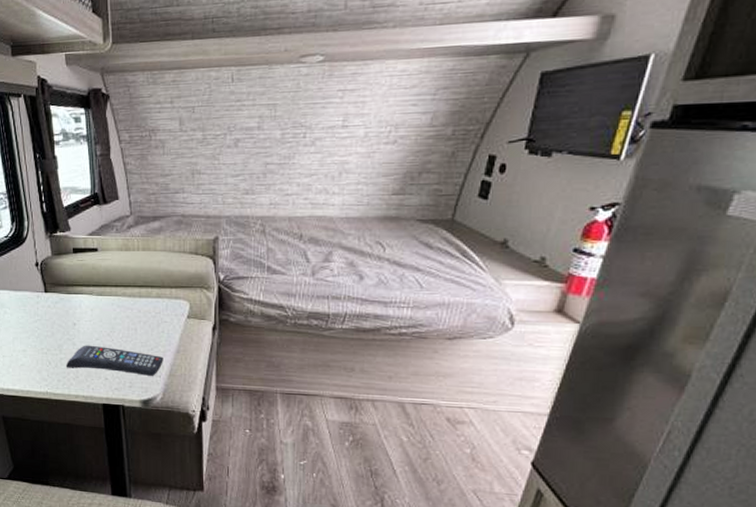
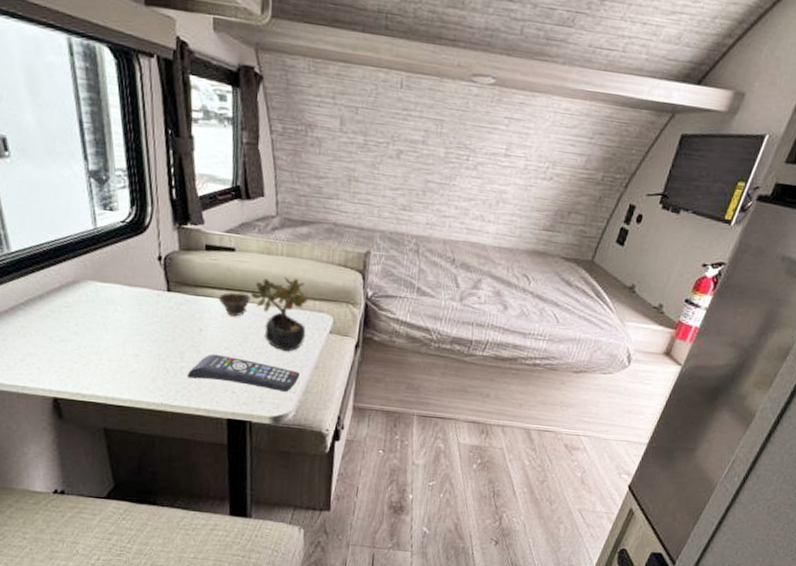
cup: none [86,287,115,310] -> present [218,292,252,317]
succulent plant: none [114,269,166,339] -> present [250,277,308,352]

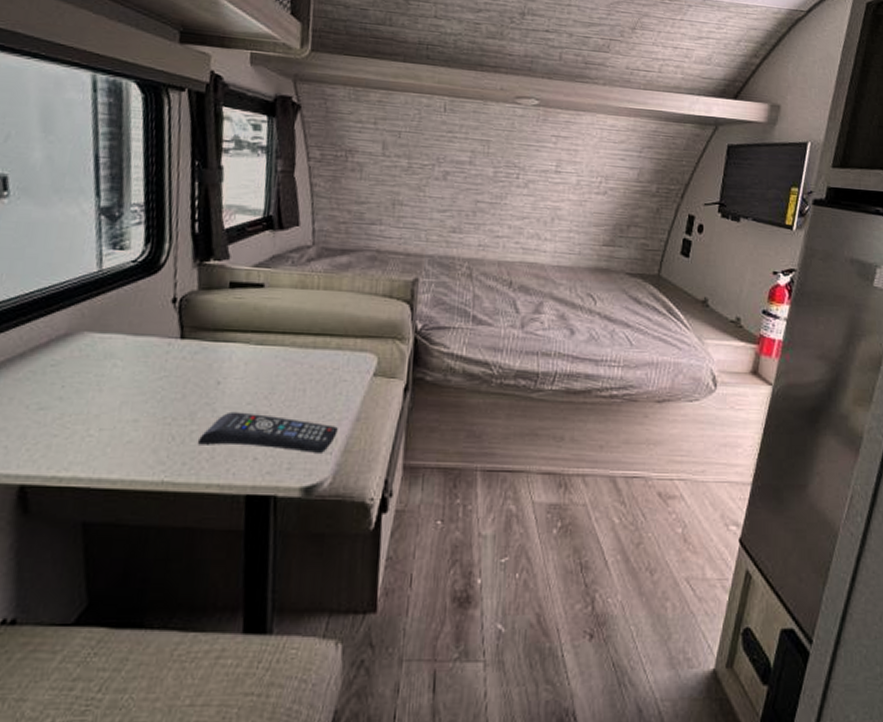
cup: present [218,292,252,317] -> none [241,334,282,364]
succulent plant: present [250,277,308,352] -> none [280,313,348,403]

